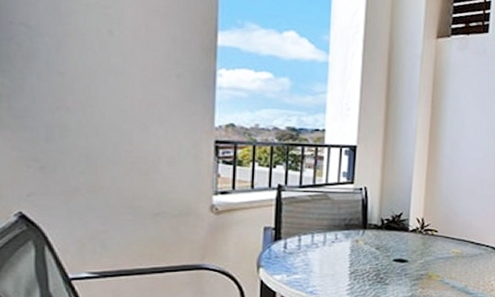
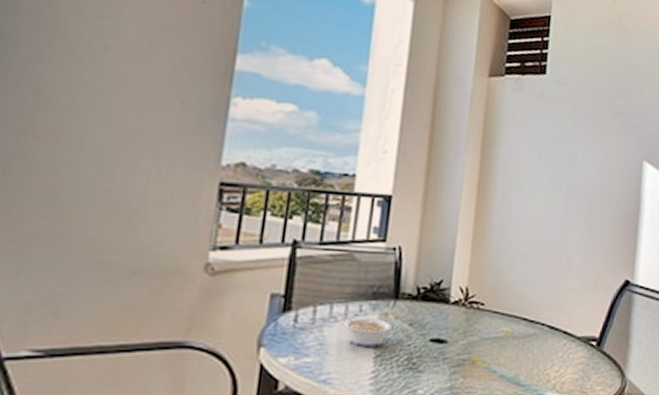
legume: none [321,241,362,266] -> present [341,314,392,347]

